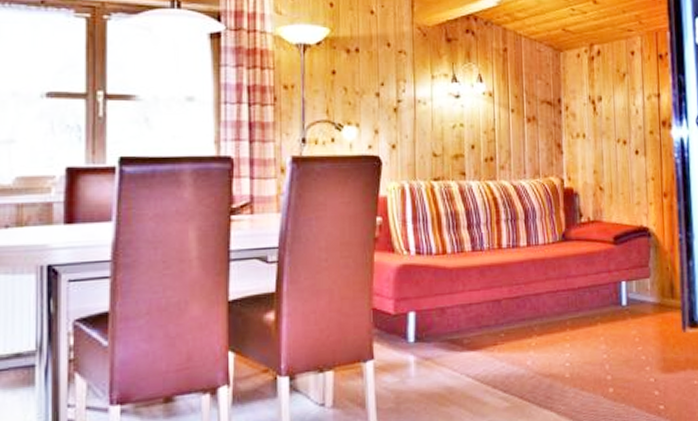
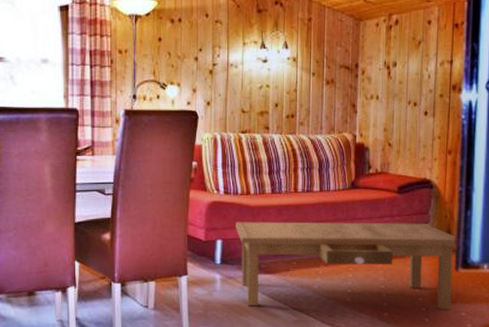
coffee table: none [431,277,682,394] -> present [235,221,456,310]

